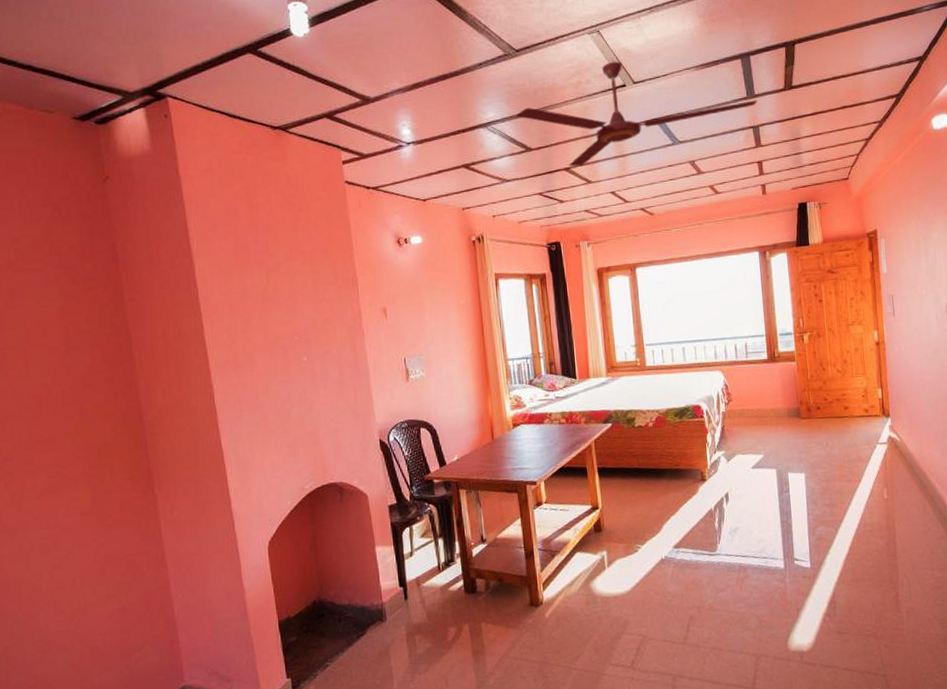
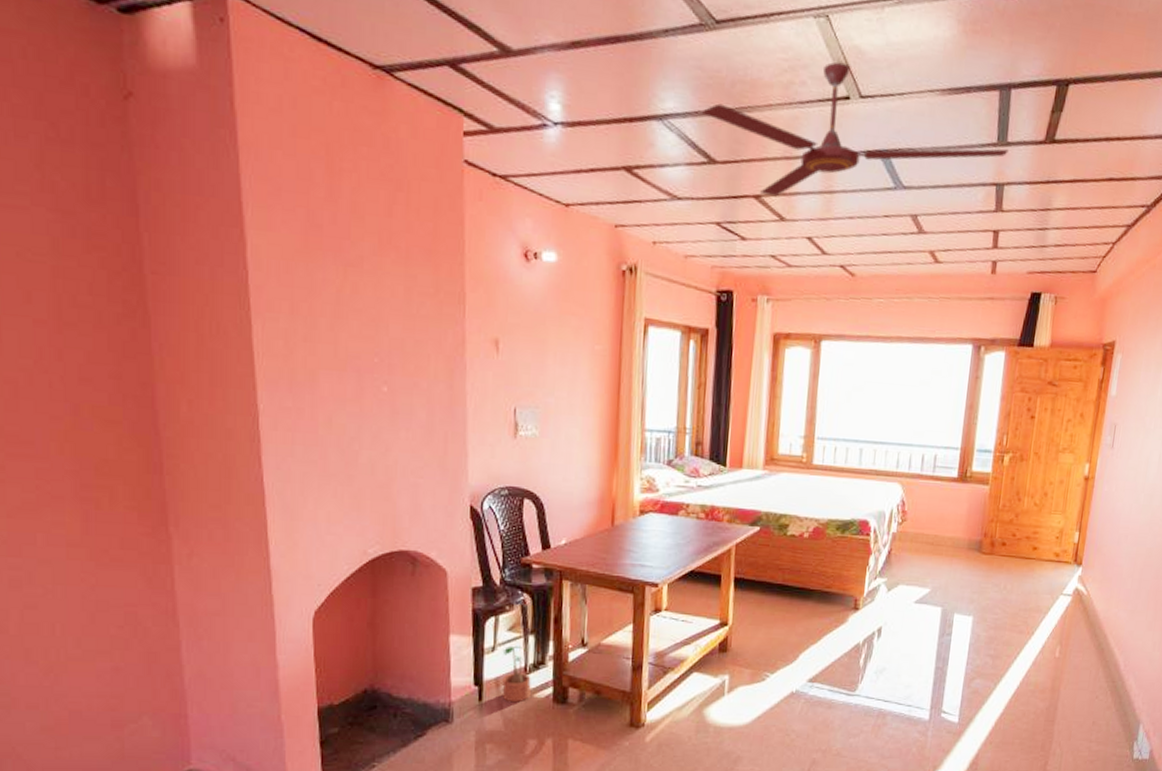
potted plant: none [418,548,446,598] -> present [502,645,531,703]

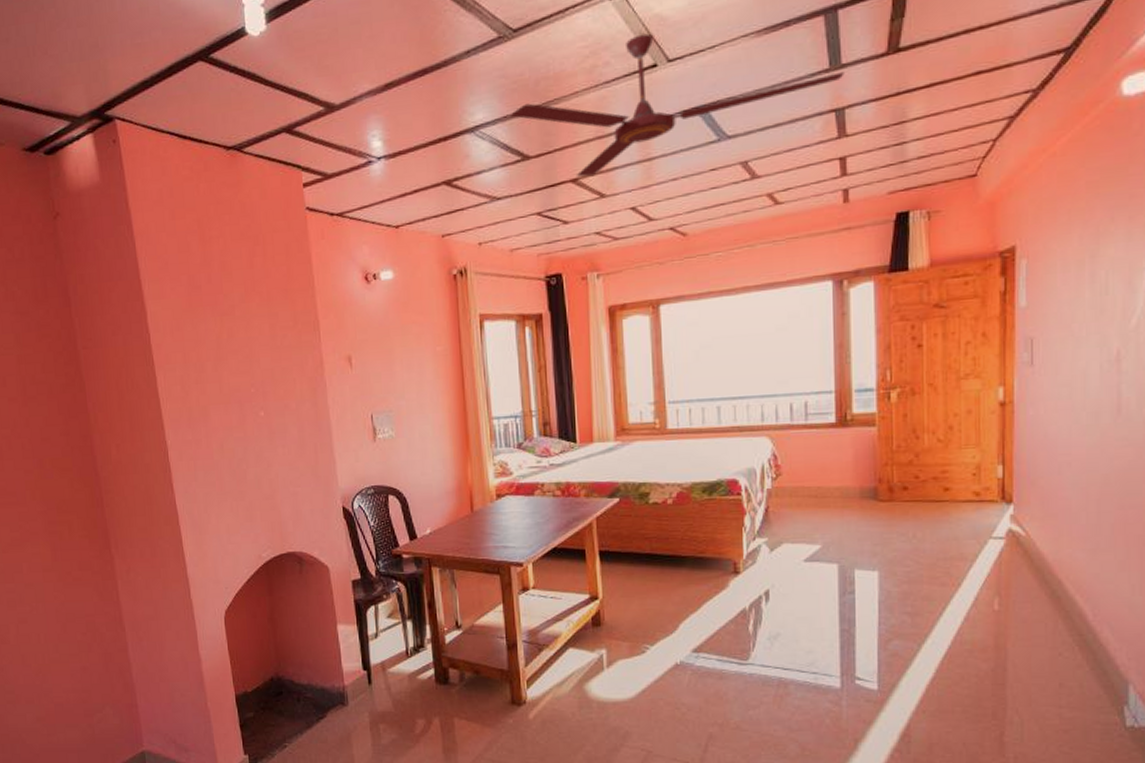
potted plant: present [502,645,531,703] -> none [384,631,414,685]

